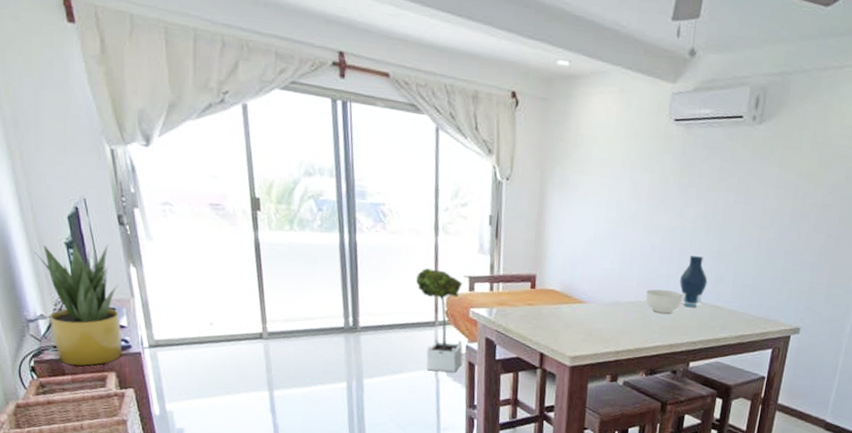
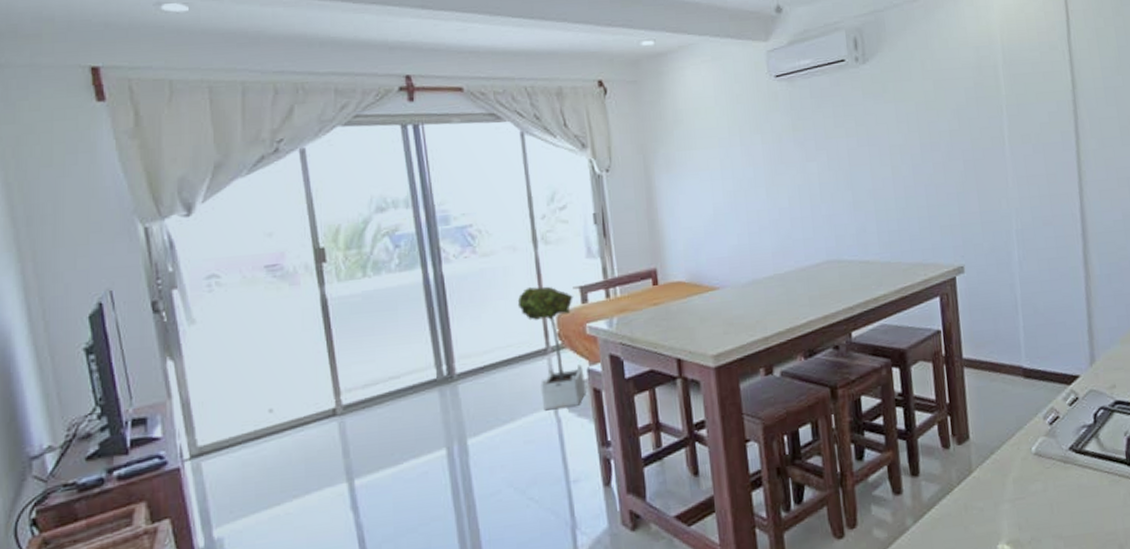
planter: present [34,241,123,366] -> none [43,340,156,506]
bowl: present [645,289,683,314] -> none [784,254,826,284]
vase: present [679,256,708,308] -> none [818,211,850,270]

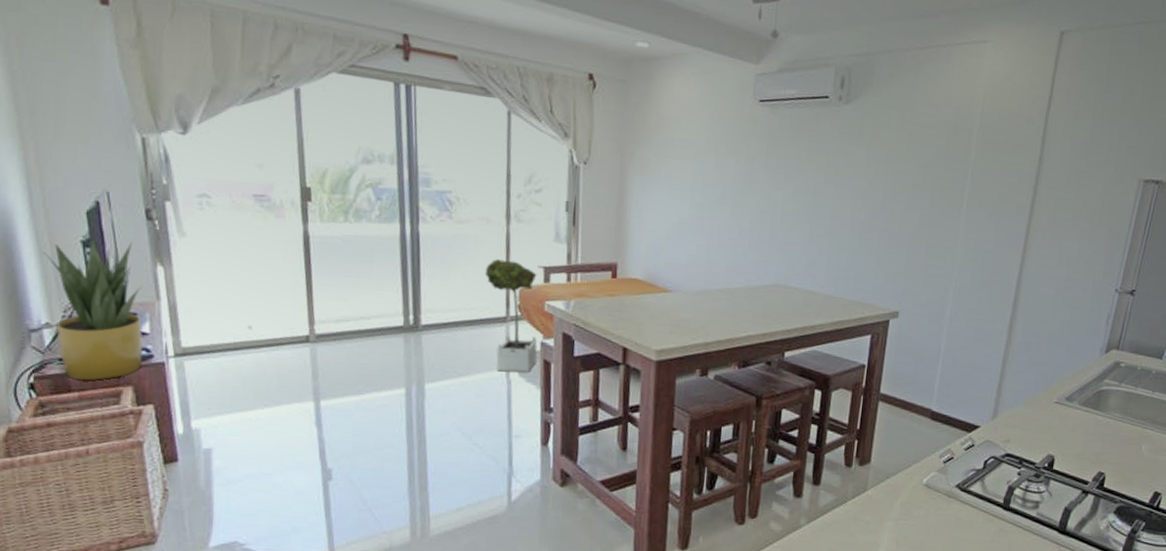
planter: none [43,340,156,506] -> present [43,239,143,381]

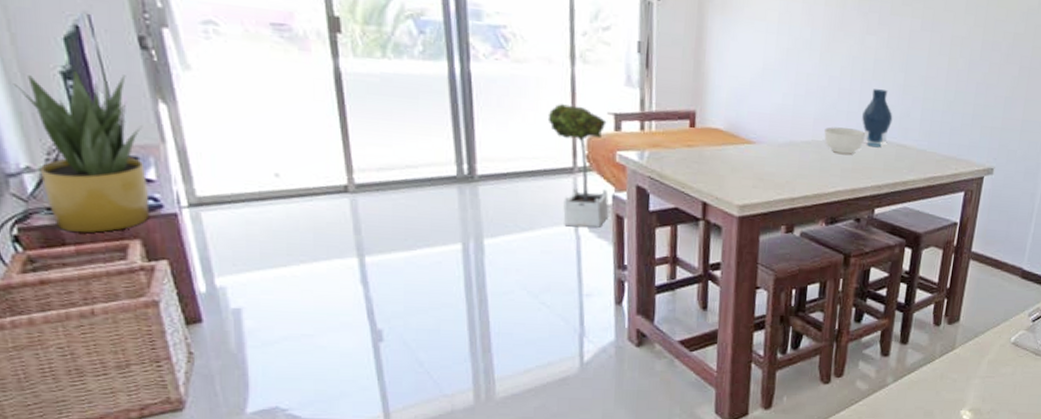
bowl: none [735,275,775,302] -> present [824,127,866,155]
vase: none [771,239,800,294] -> present [862,89,893,148]

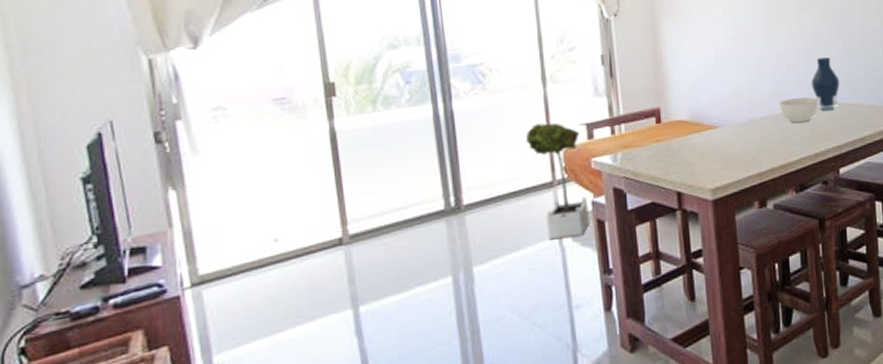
planter: present [13,70,150,233] -> none [36,170,154,334]

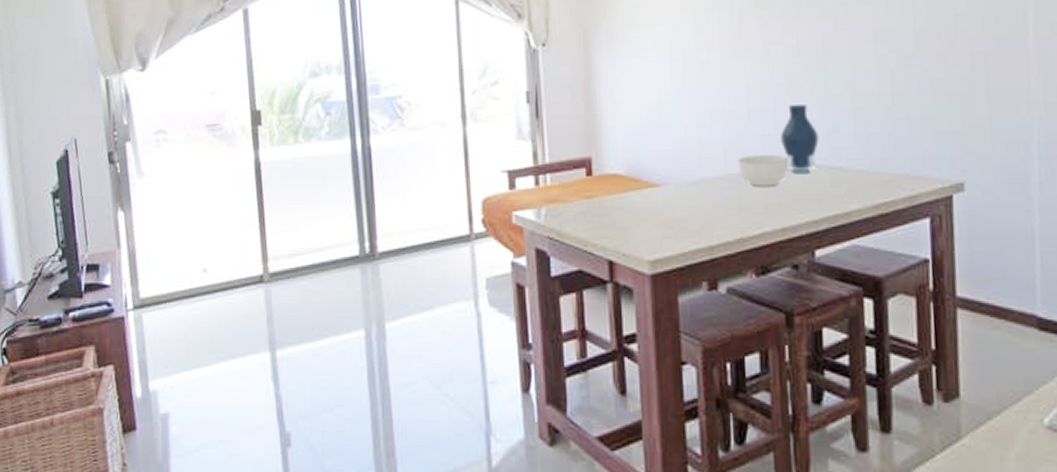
potted tree: present [525,122,590,240] -> none [443,166,509,302]

